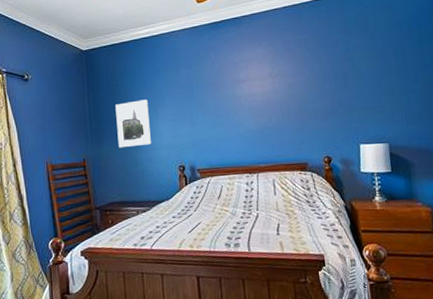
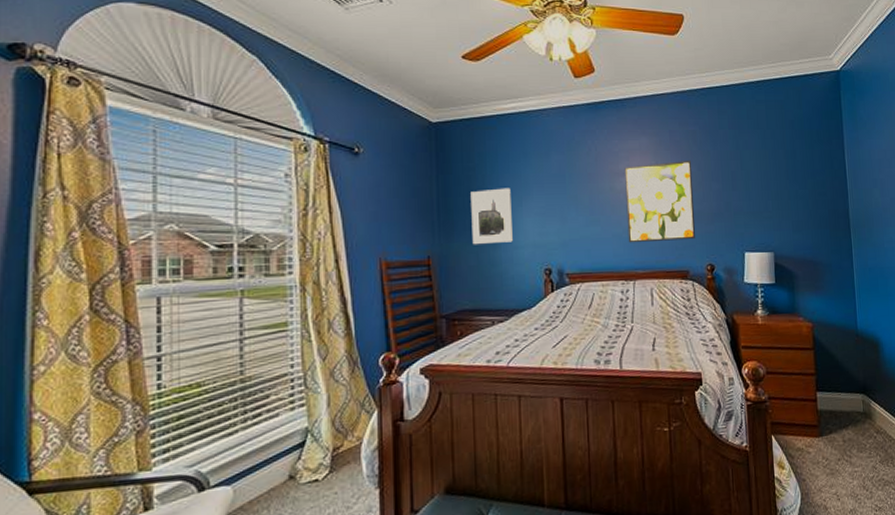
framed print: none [244,64,312,141] -> present [624,160,695,243]

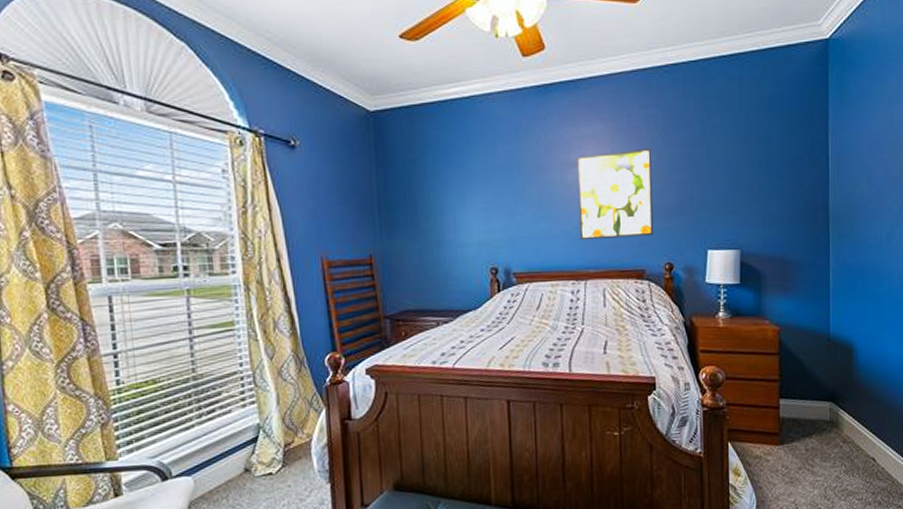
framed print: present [470,188,513,245] -> none [412,181,457,243]

